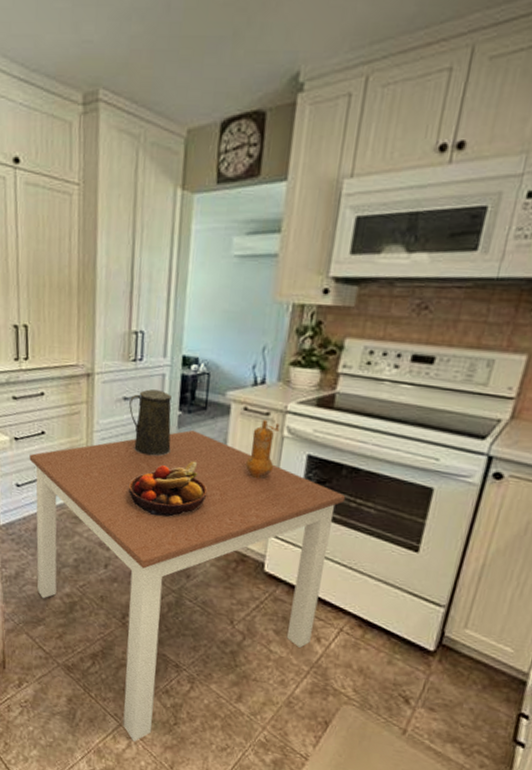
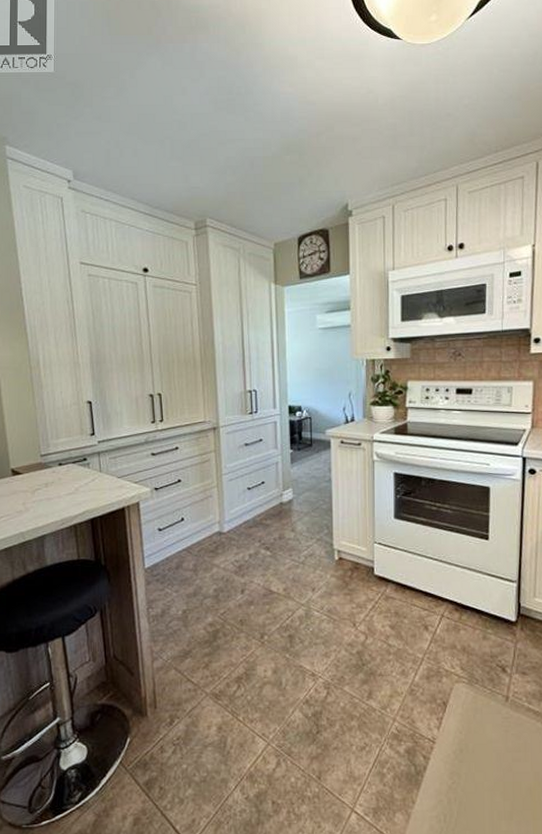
dining table: present [29,429,346,742] -> none [169,463,428,759]
fruit bowl: present [128,461,208,517] -> none [255,489,321,540]
pitcher: present [129,389,172,457] -> none [250,435,287,489]
pepper mill: present [245,420,280,480] -> none [348,449,371,498]

